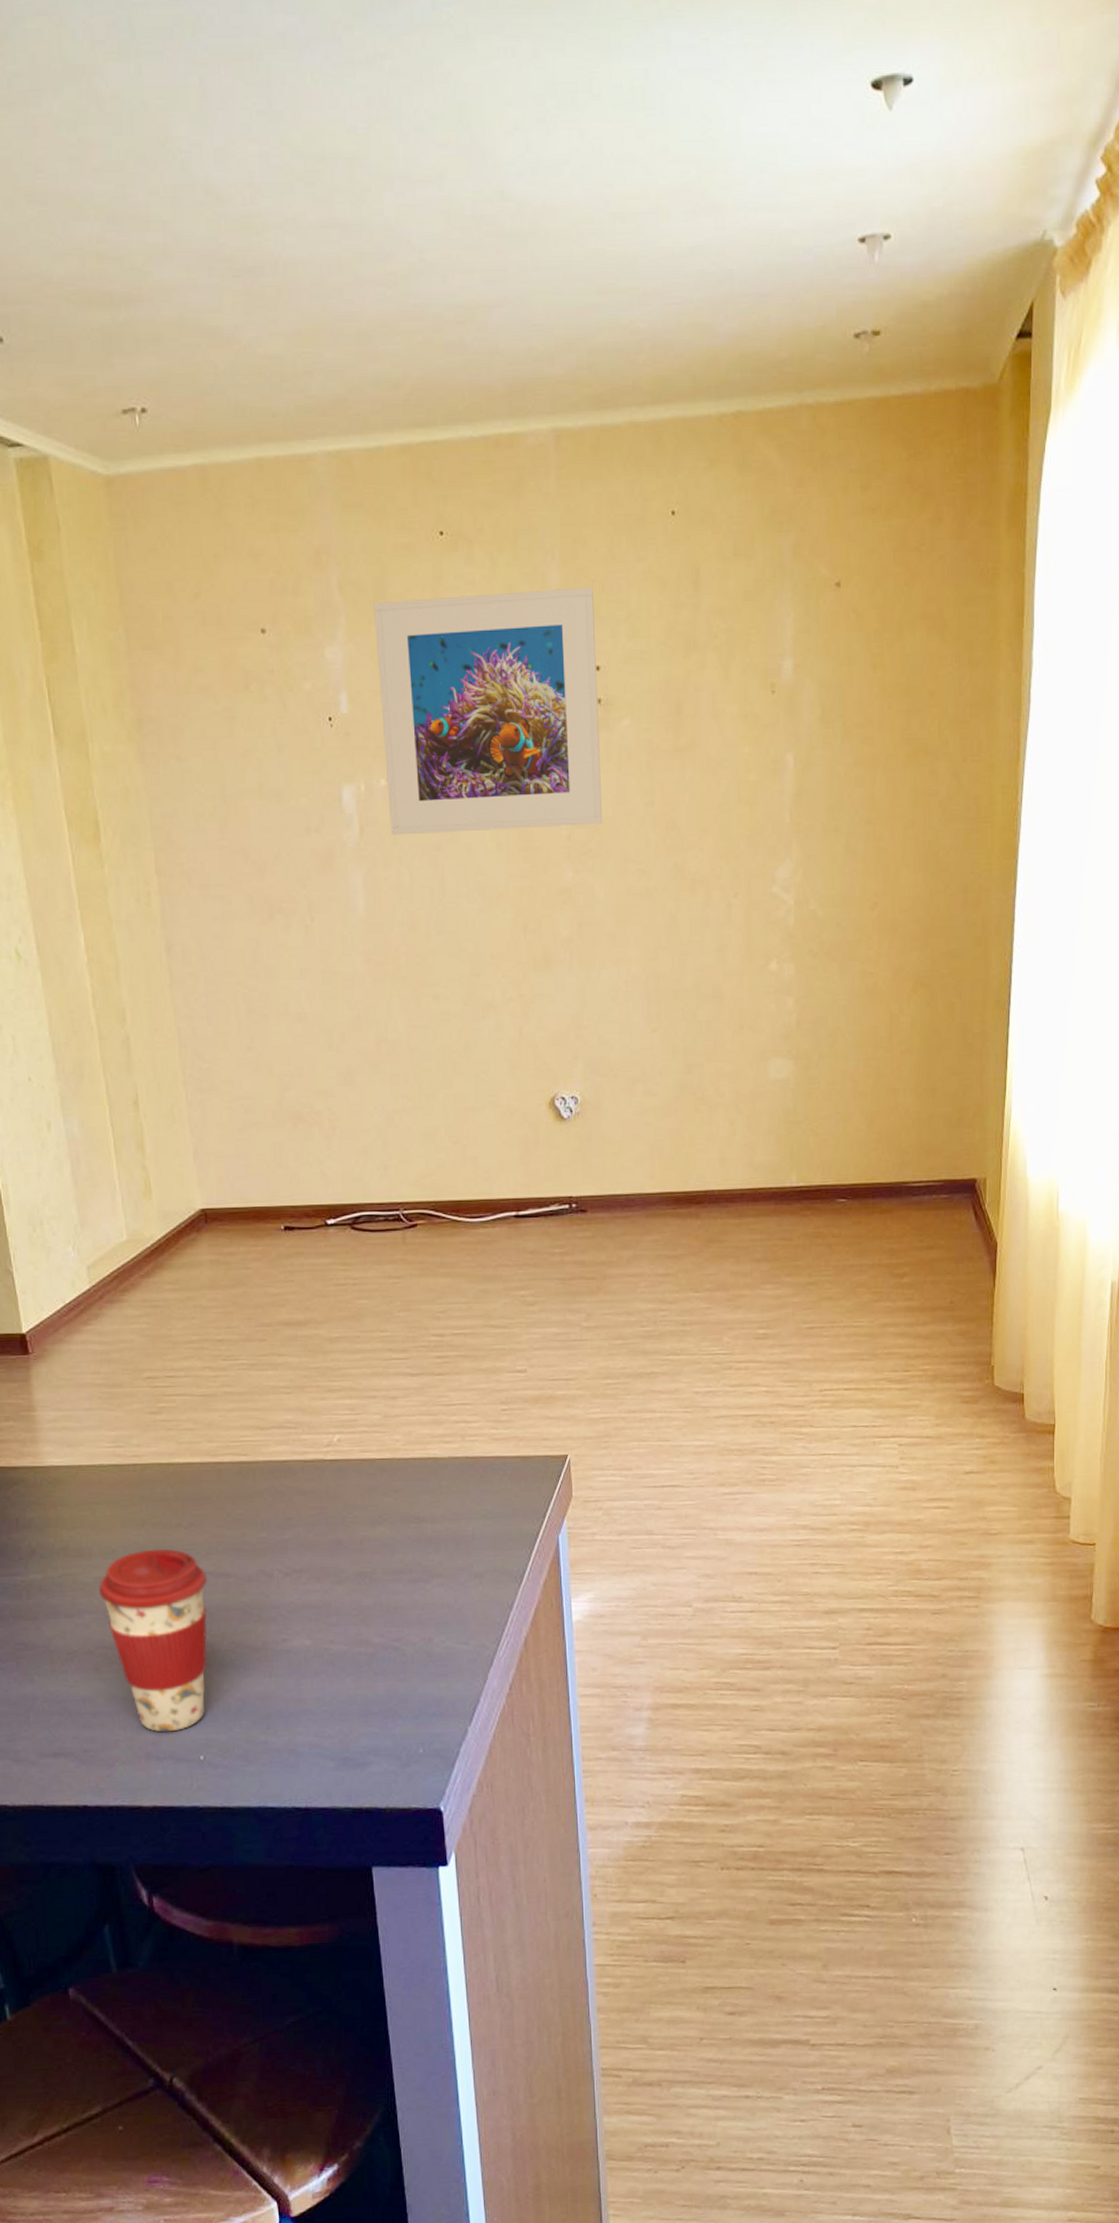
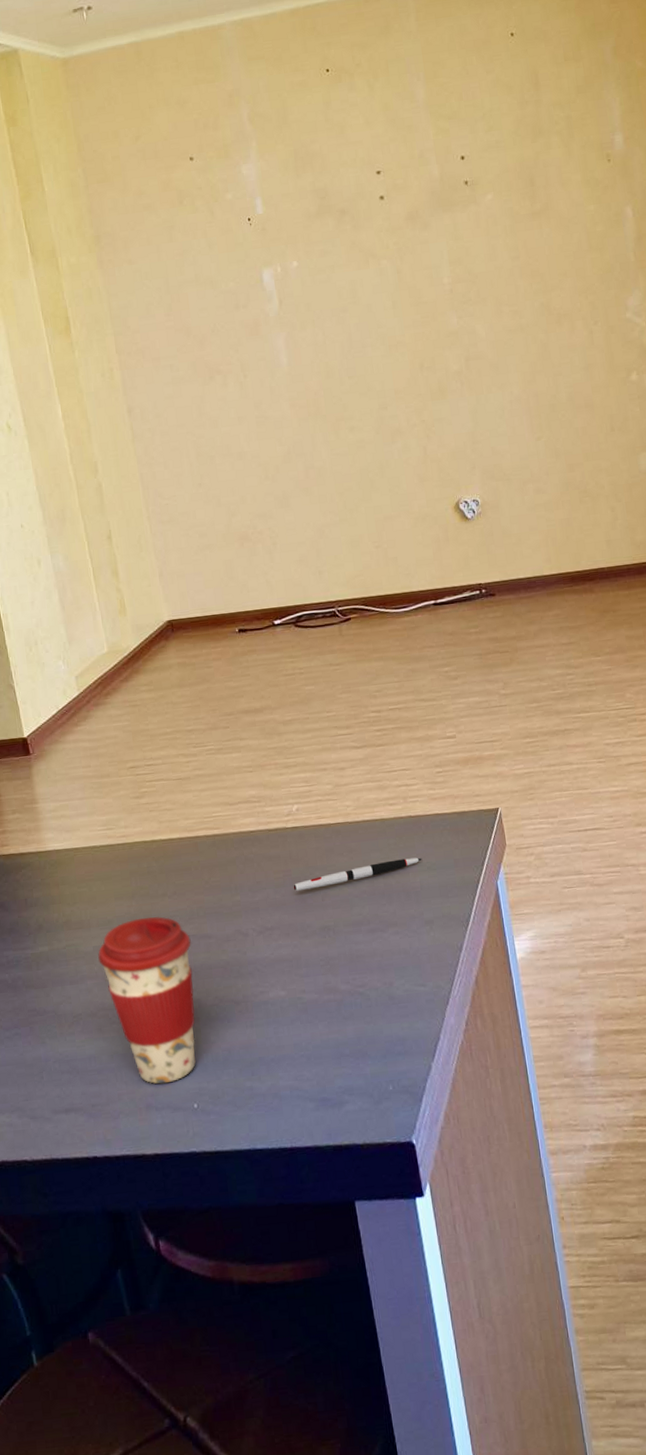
pen: none [328,1503,477,1531] -> present [293,857,423,891]
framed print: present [374,587,602,836] -> none [278,97,478,304]

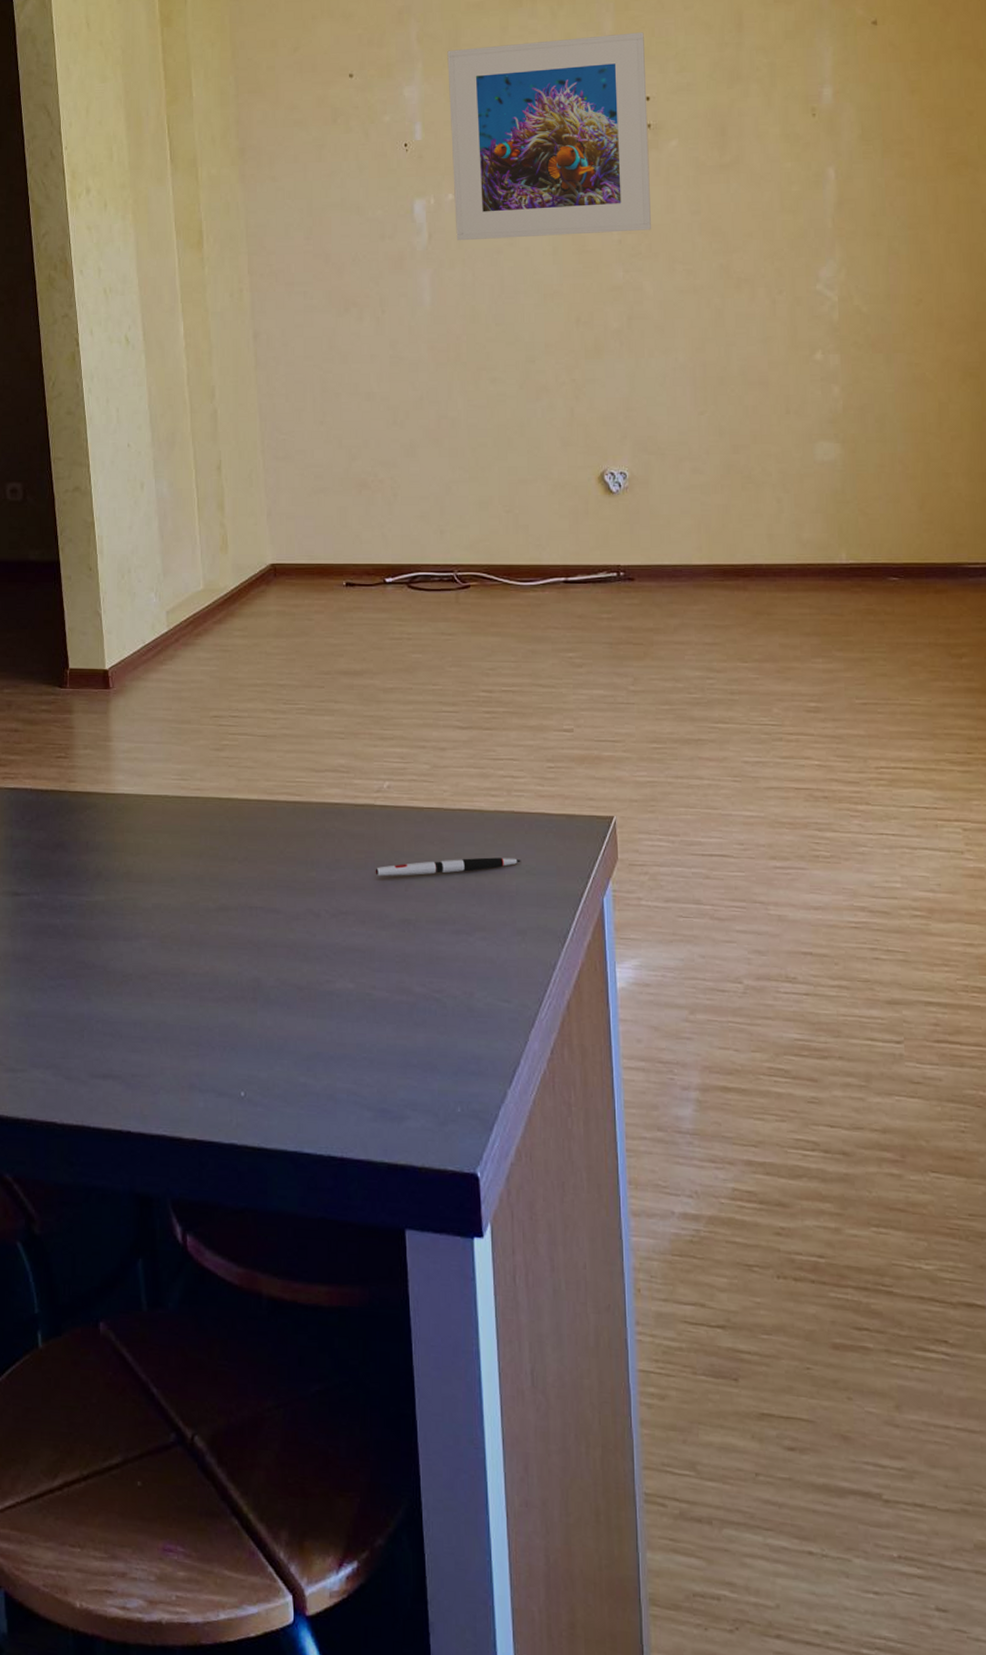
coffee cup: present [98,916,196,1084] -> none [156,880,257,1064]
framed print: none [278,97,478,304] -> present [447,32,651,241]

